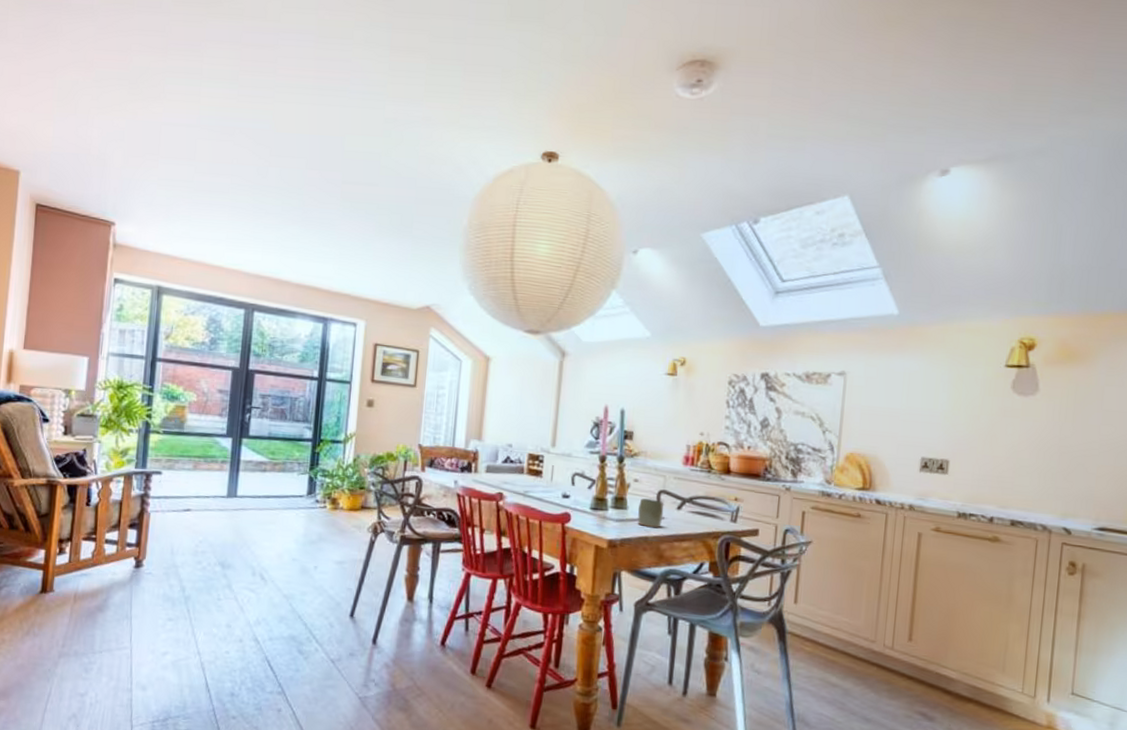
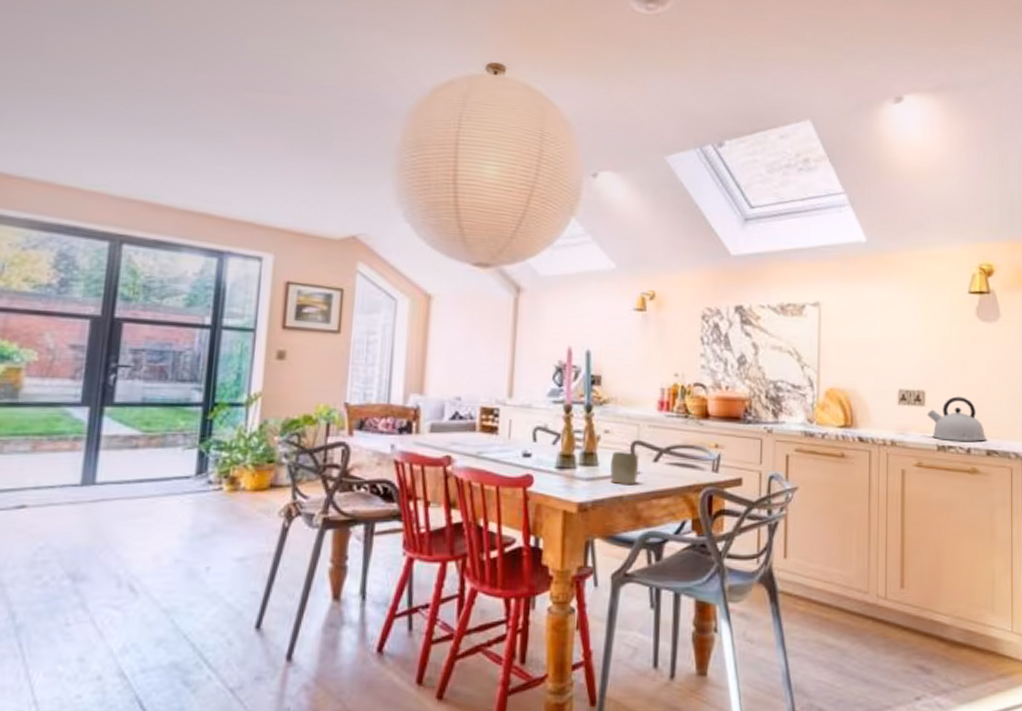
kettle: none [949,467,1012,512] -> present [926,396,986,442]

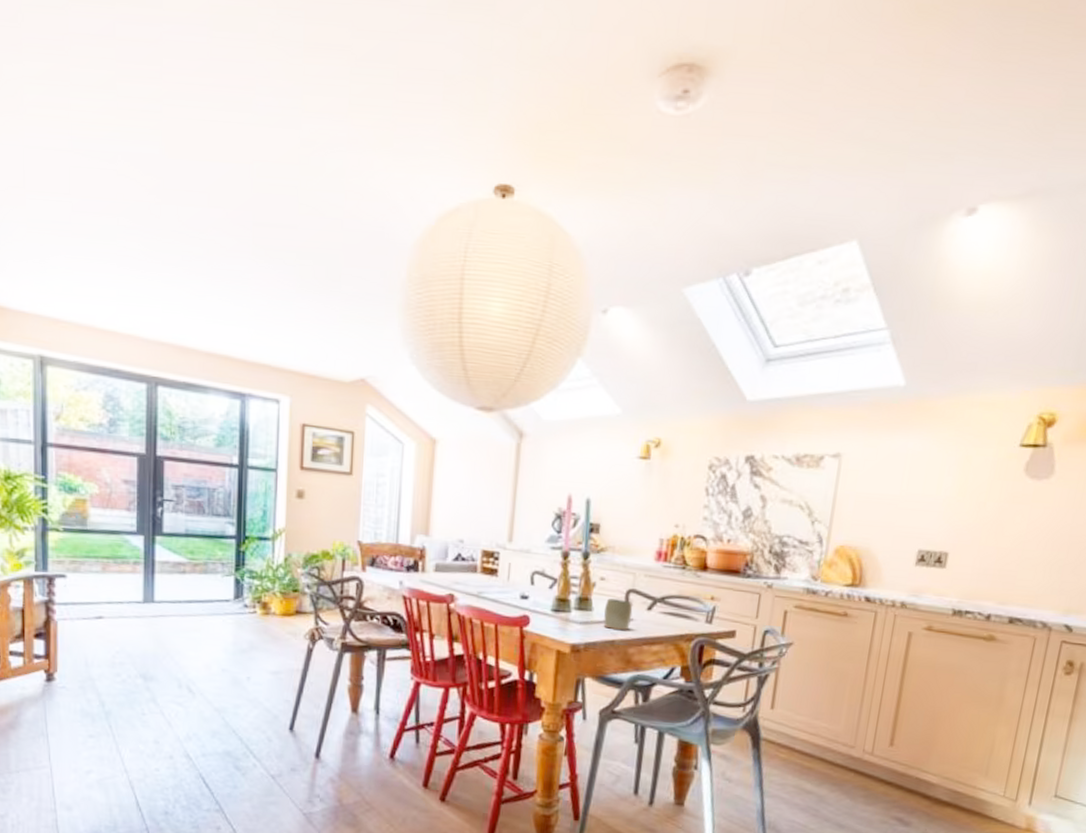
kettle: present [926,396,986,442] -> none [946,559,1012,608]

